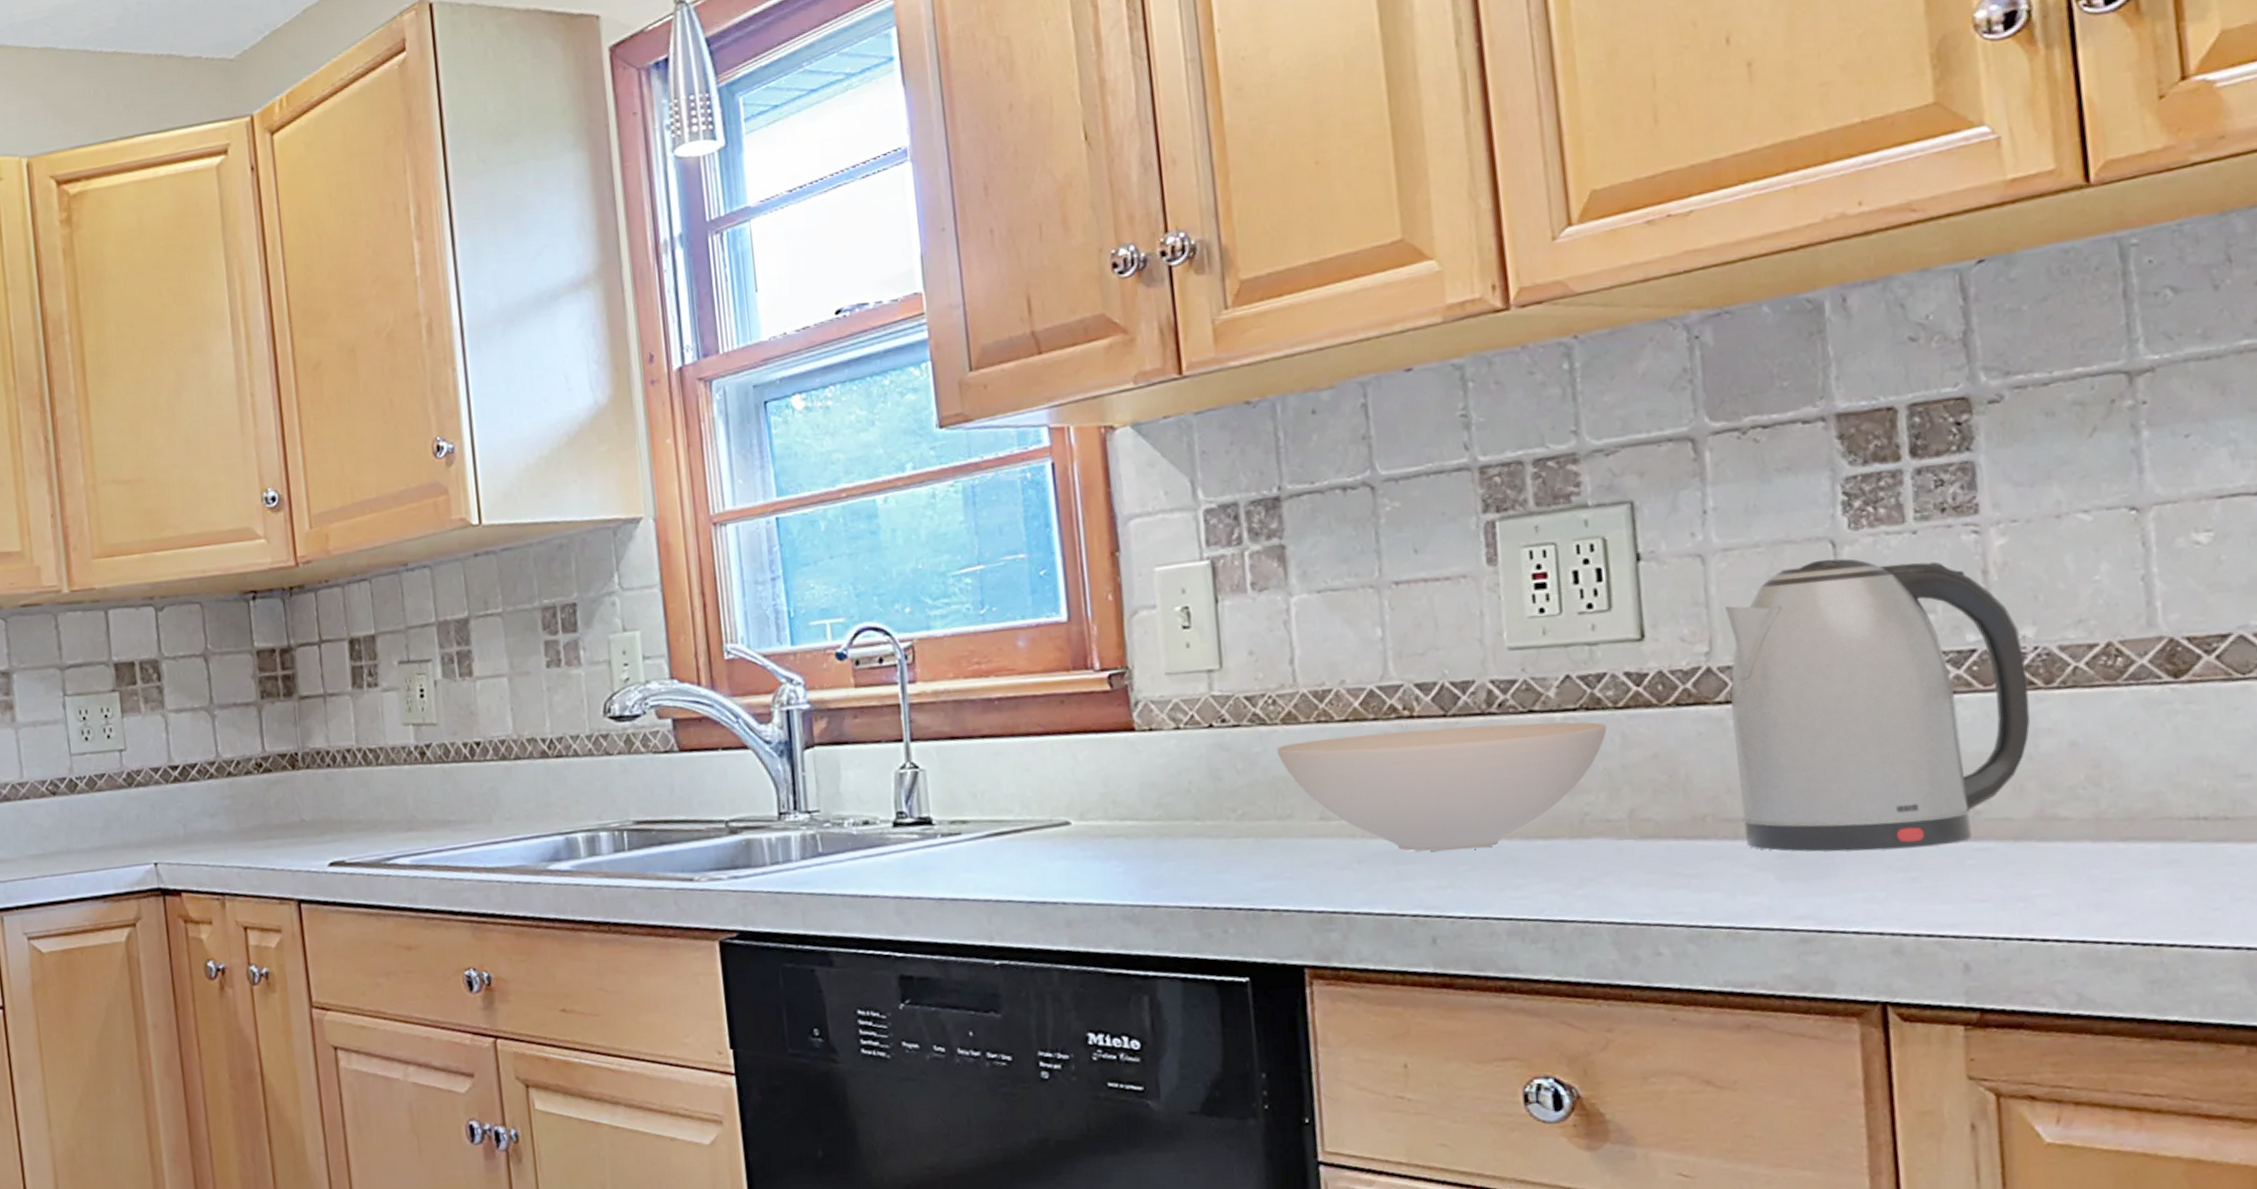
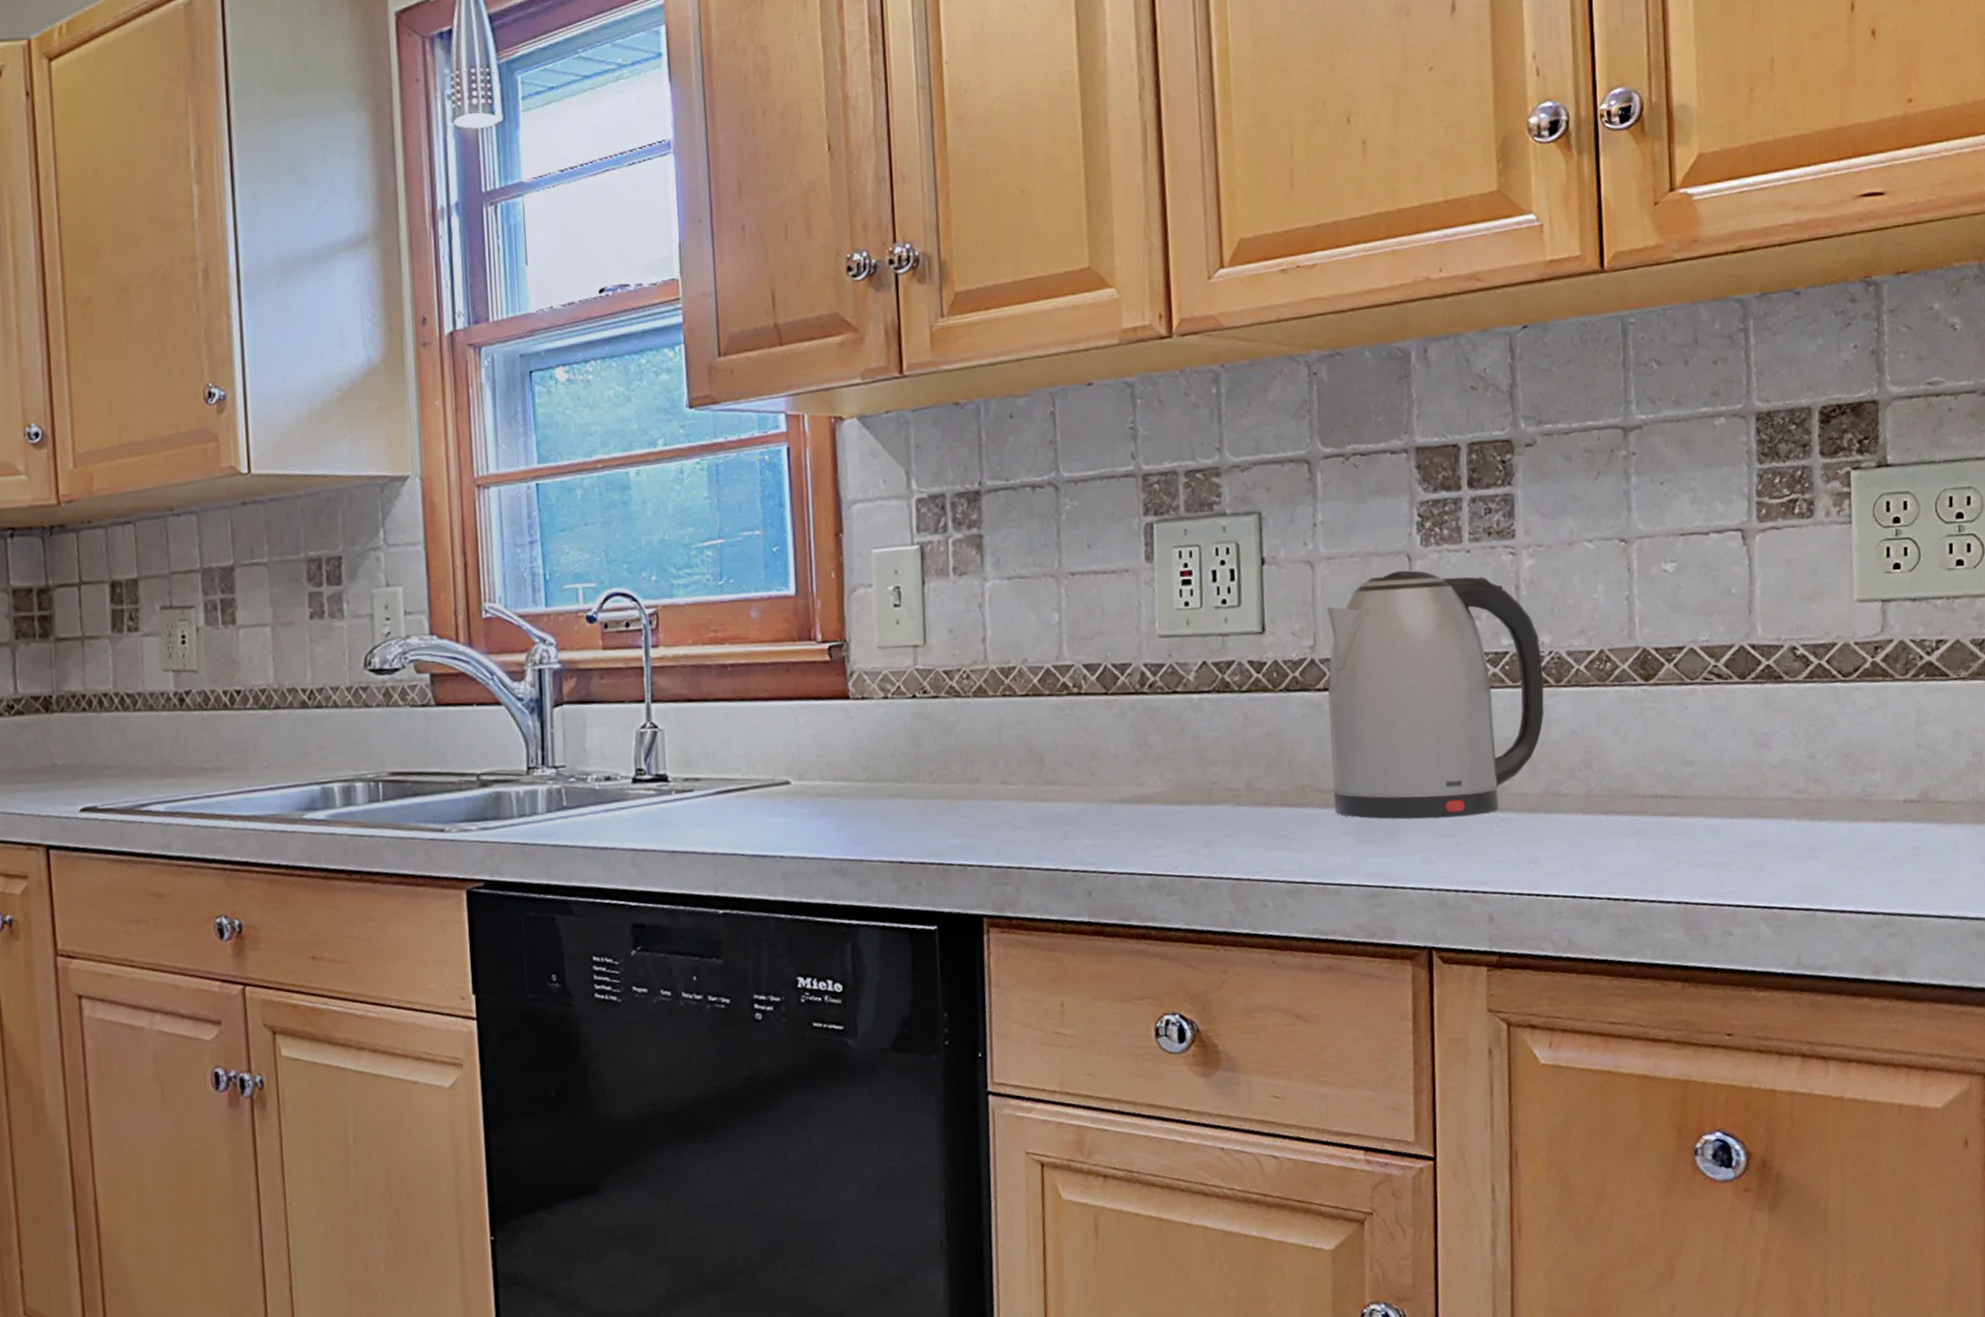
bowl: present [1276,722,1607,852] -> none [968,702,1233,814]

